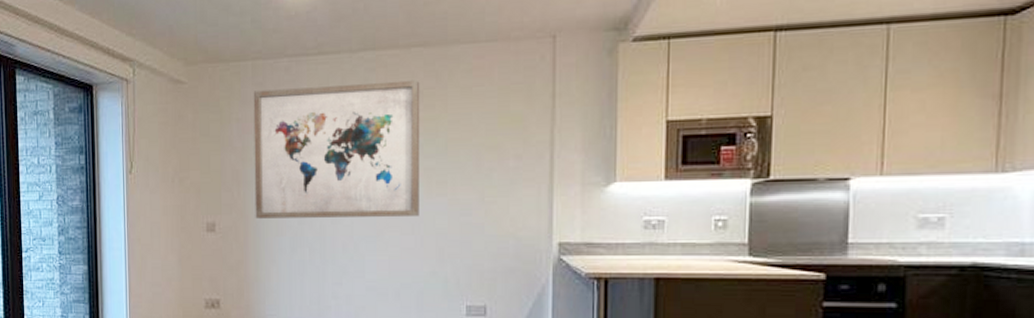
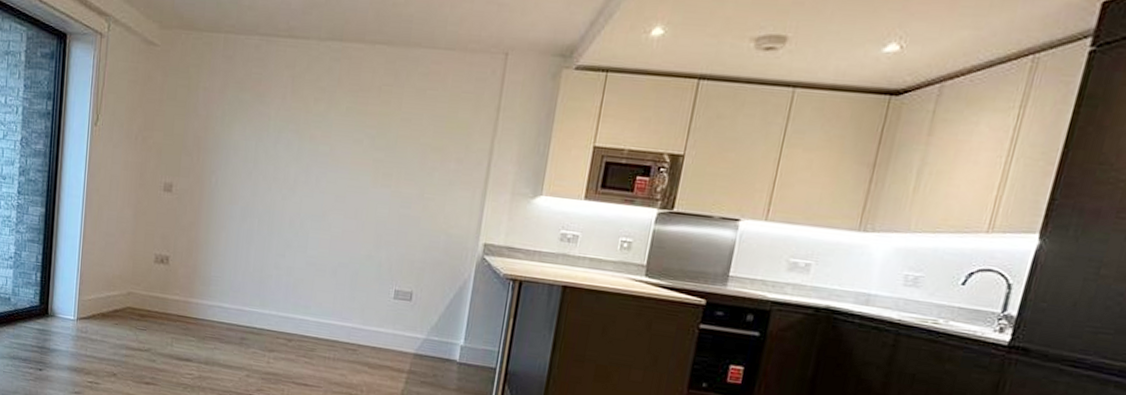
wall art: present [253,80,420,219] -> none [211,63,380,203]

